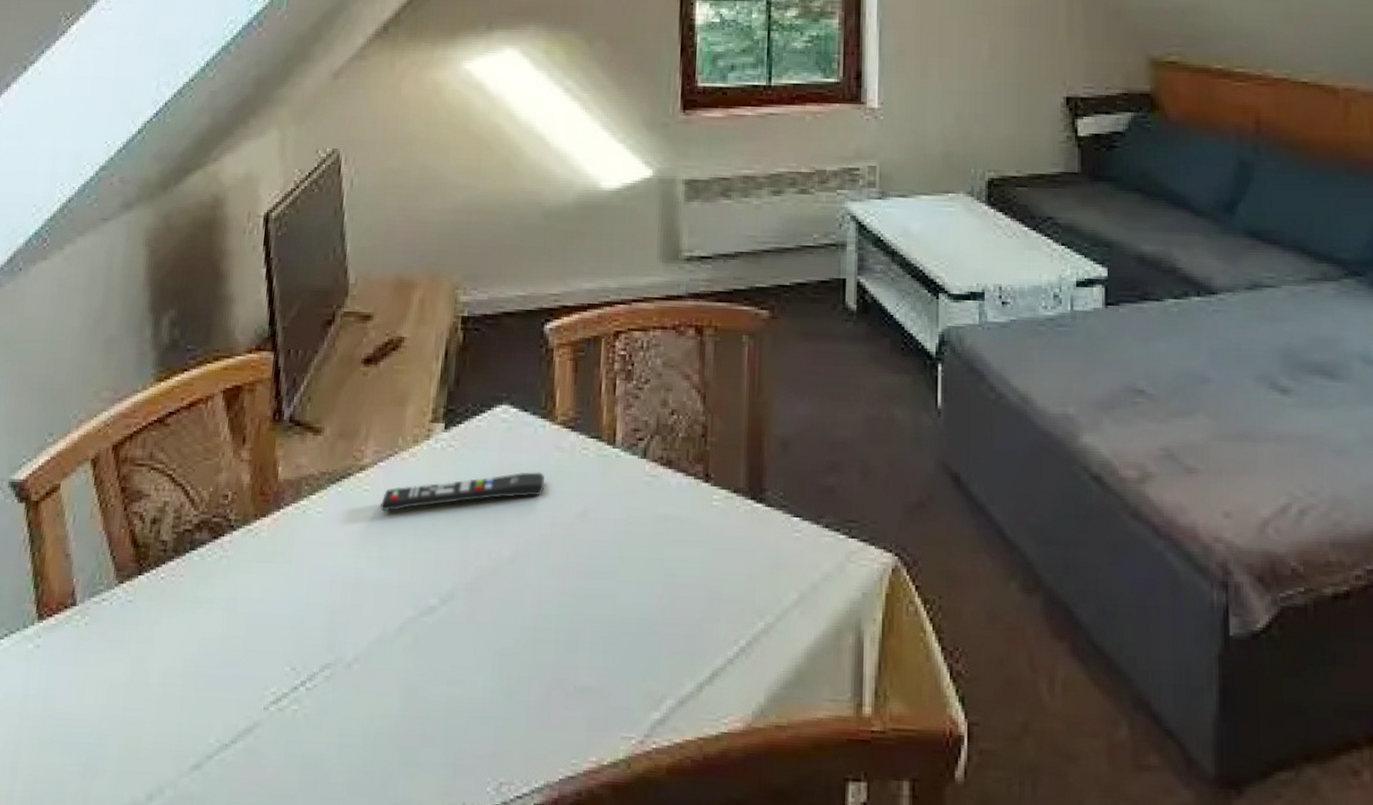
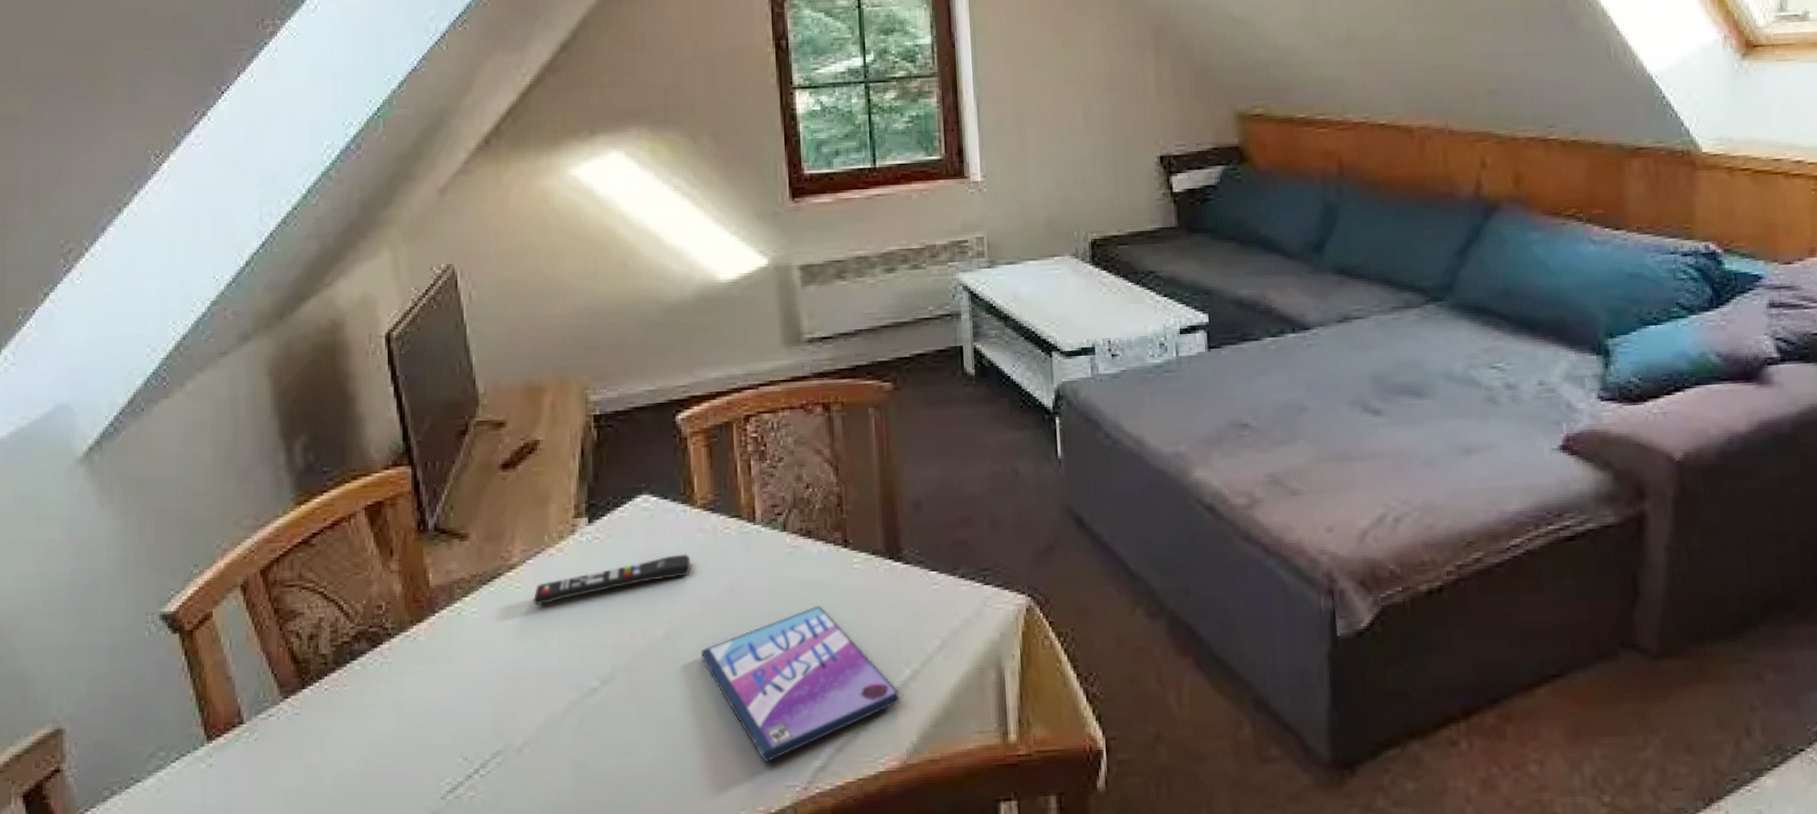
video game case: none [545,542,750,708] -> present [700,605,900,762]

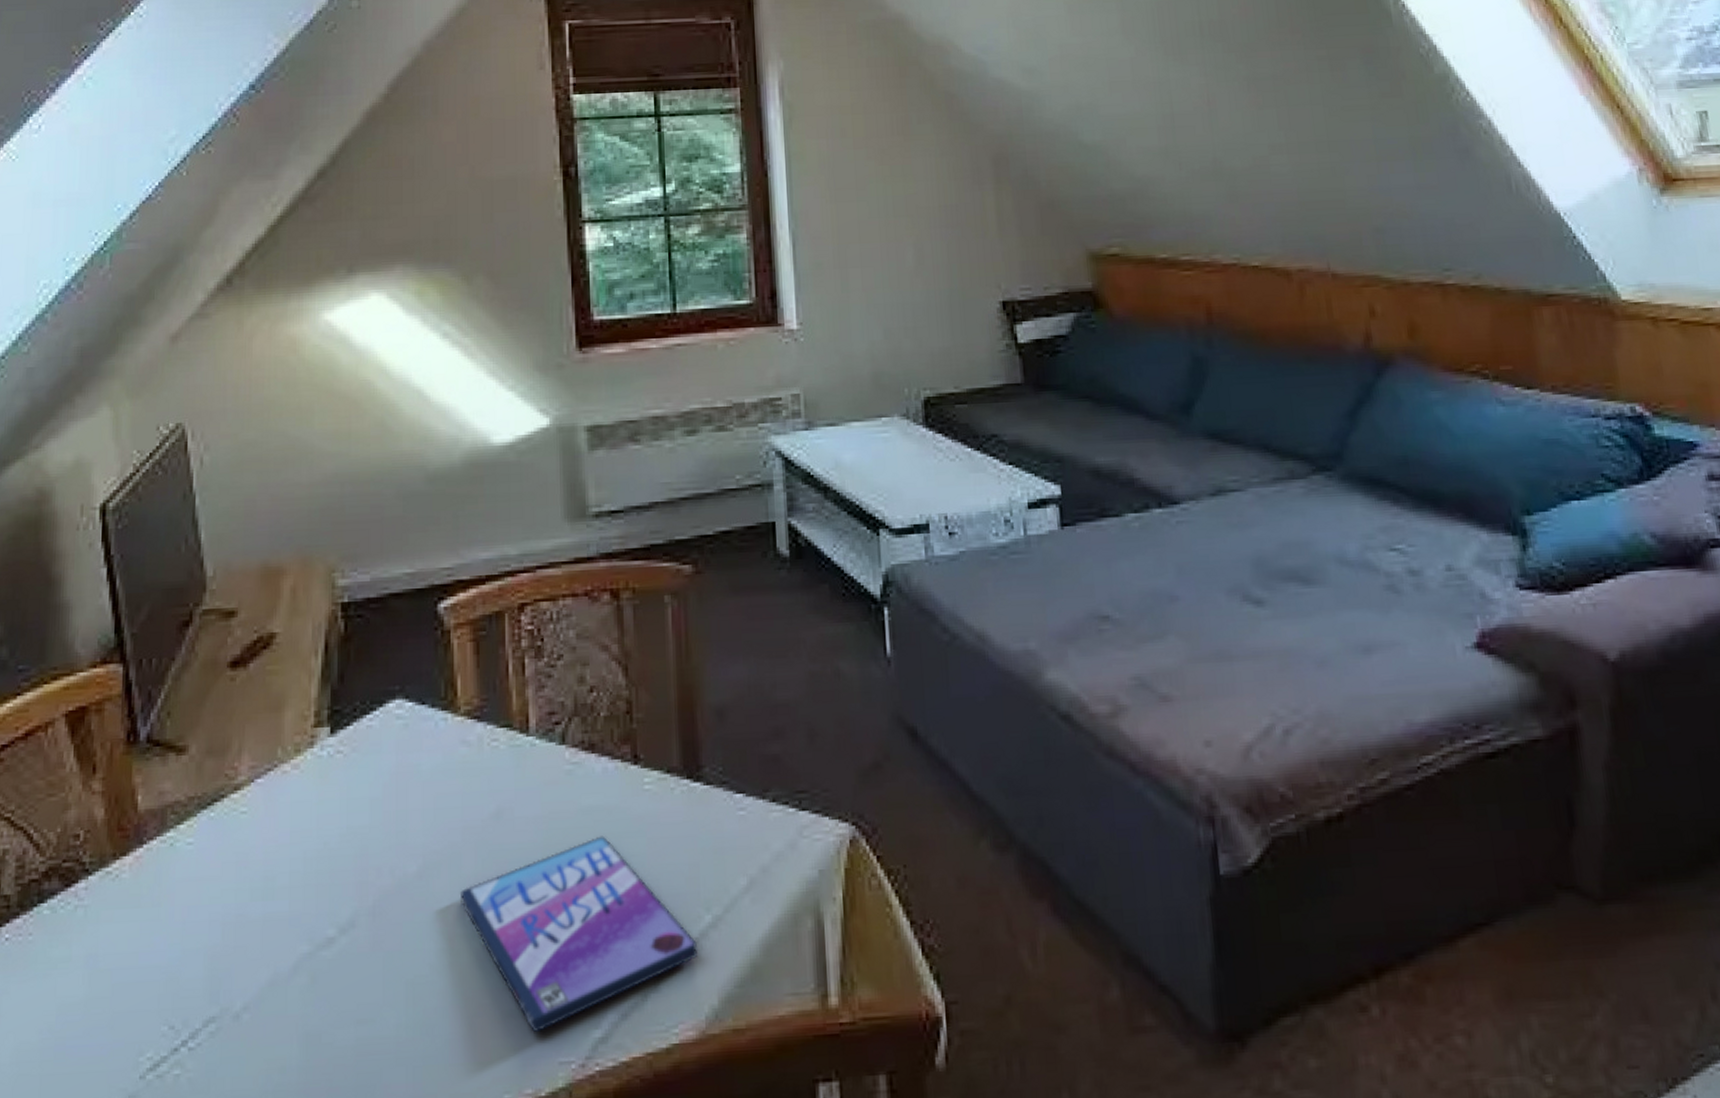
remote control: present [533,554,690,606] -> none [261,772,450,835]

